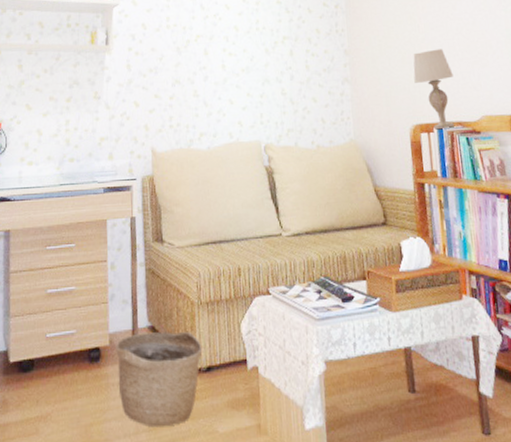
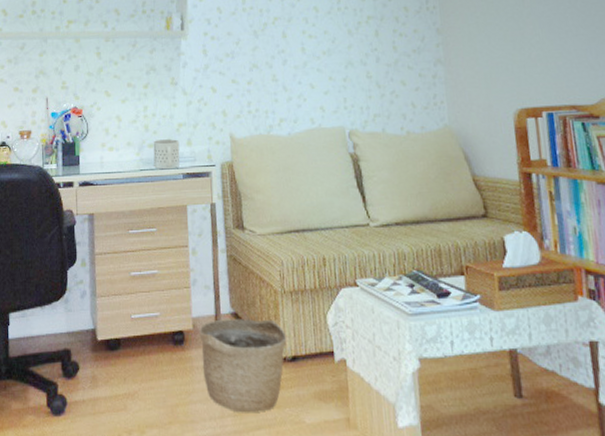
mug: none [74,153,102,184] -> present [153,139,180,170]
table lamp: present [413,48,454,130] -> none [517,24,567,114]

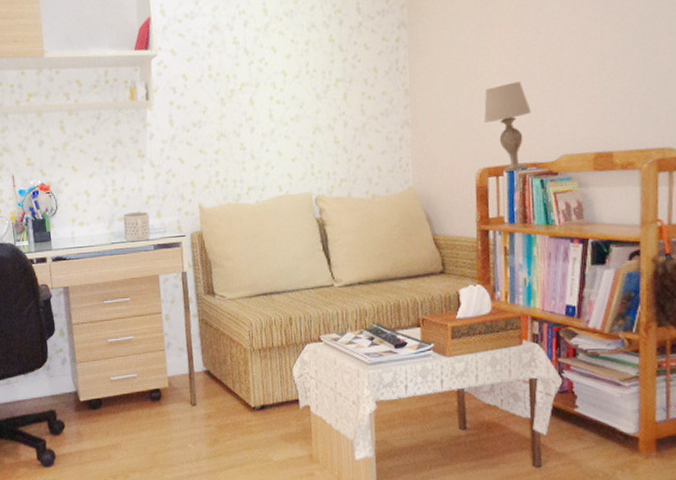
basket: present [199,319,287,414] -> none [174,374,256,456]
table lamp: none [517,24,567,114] -> present [484,81,531,173]

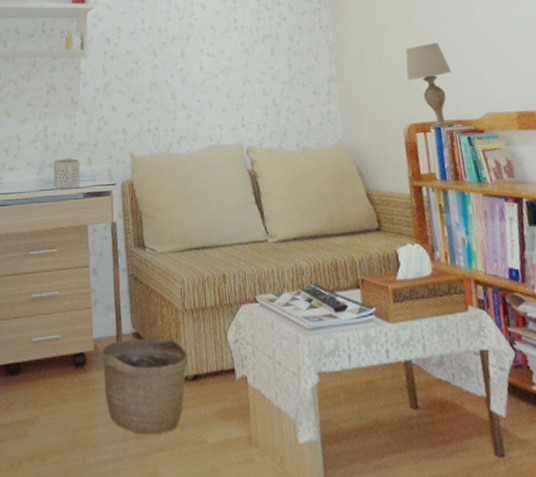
basket: none [174,374,256,456] -> present [100,338,189,435]

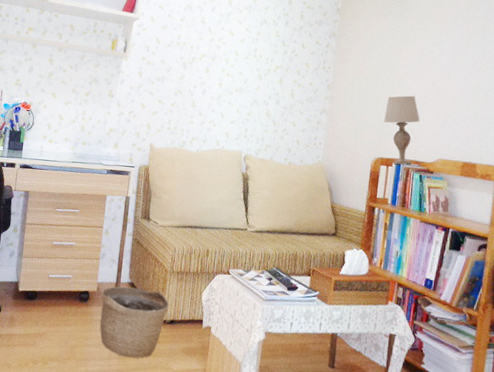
mug: present [53,158,81,190] -> none [84,139,108,165]

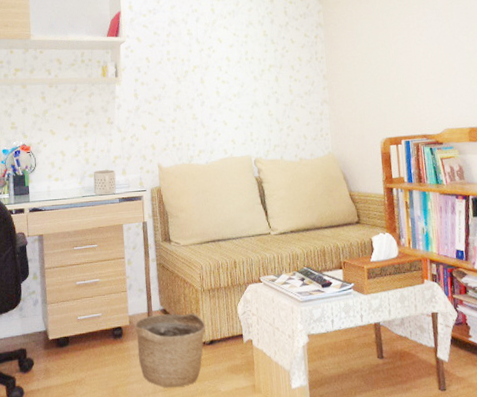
mug: none [84,139,108,165] -> present [93,169,117,196]
table lamp: present [384,95,420,165] -> none [384,71,420,142]

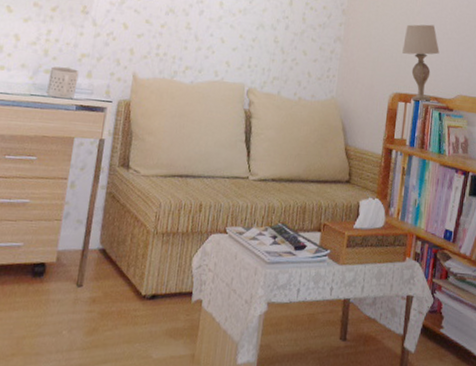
basket: present [134,312,206,388] -> none [58,254,151,348]
table lamp: none [384,71,420,142] -> present [402,24,440,102]

